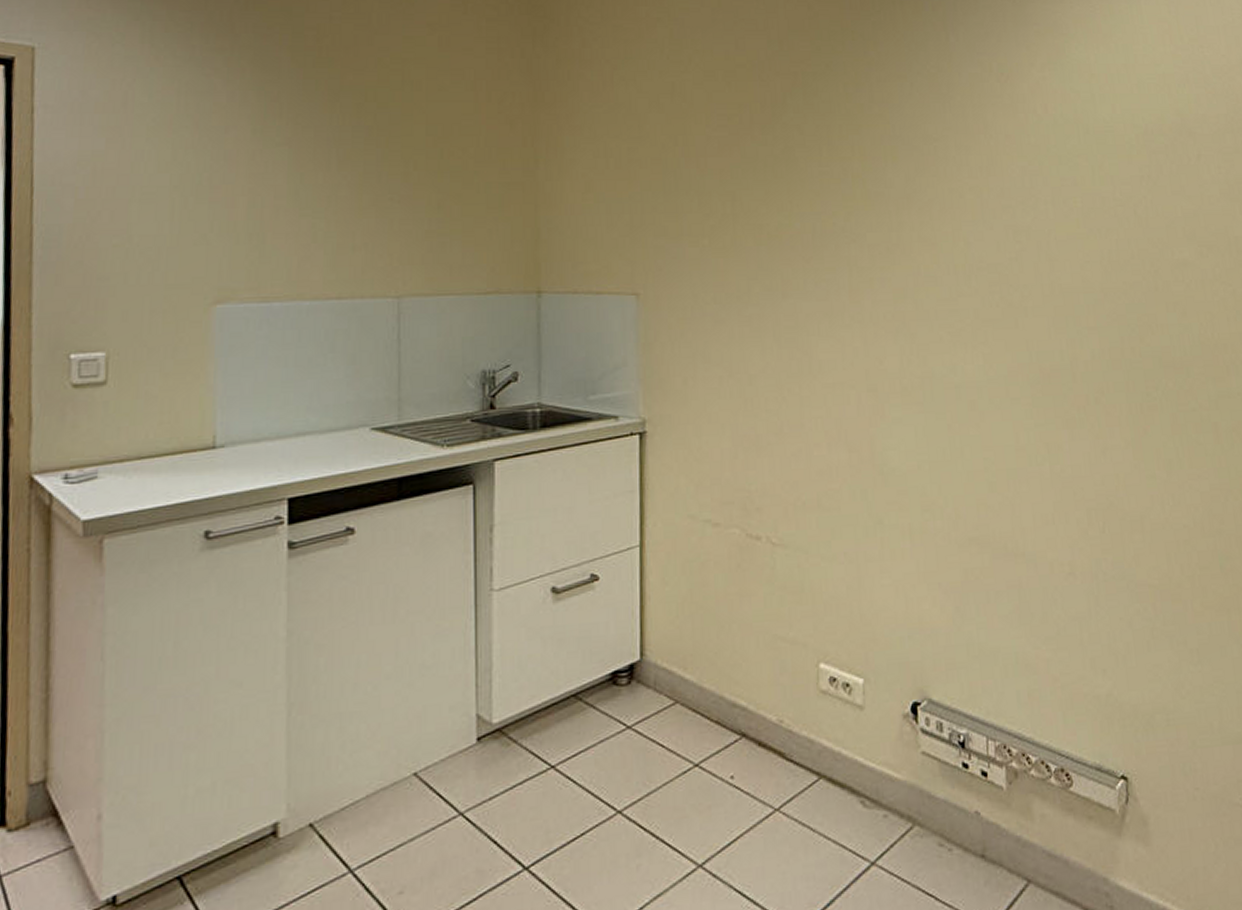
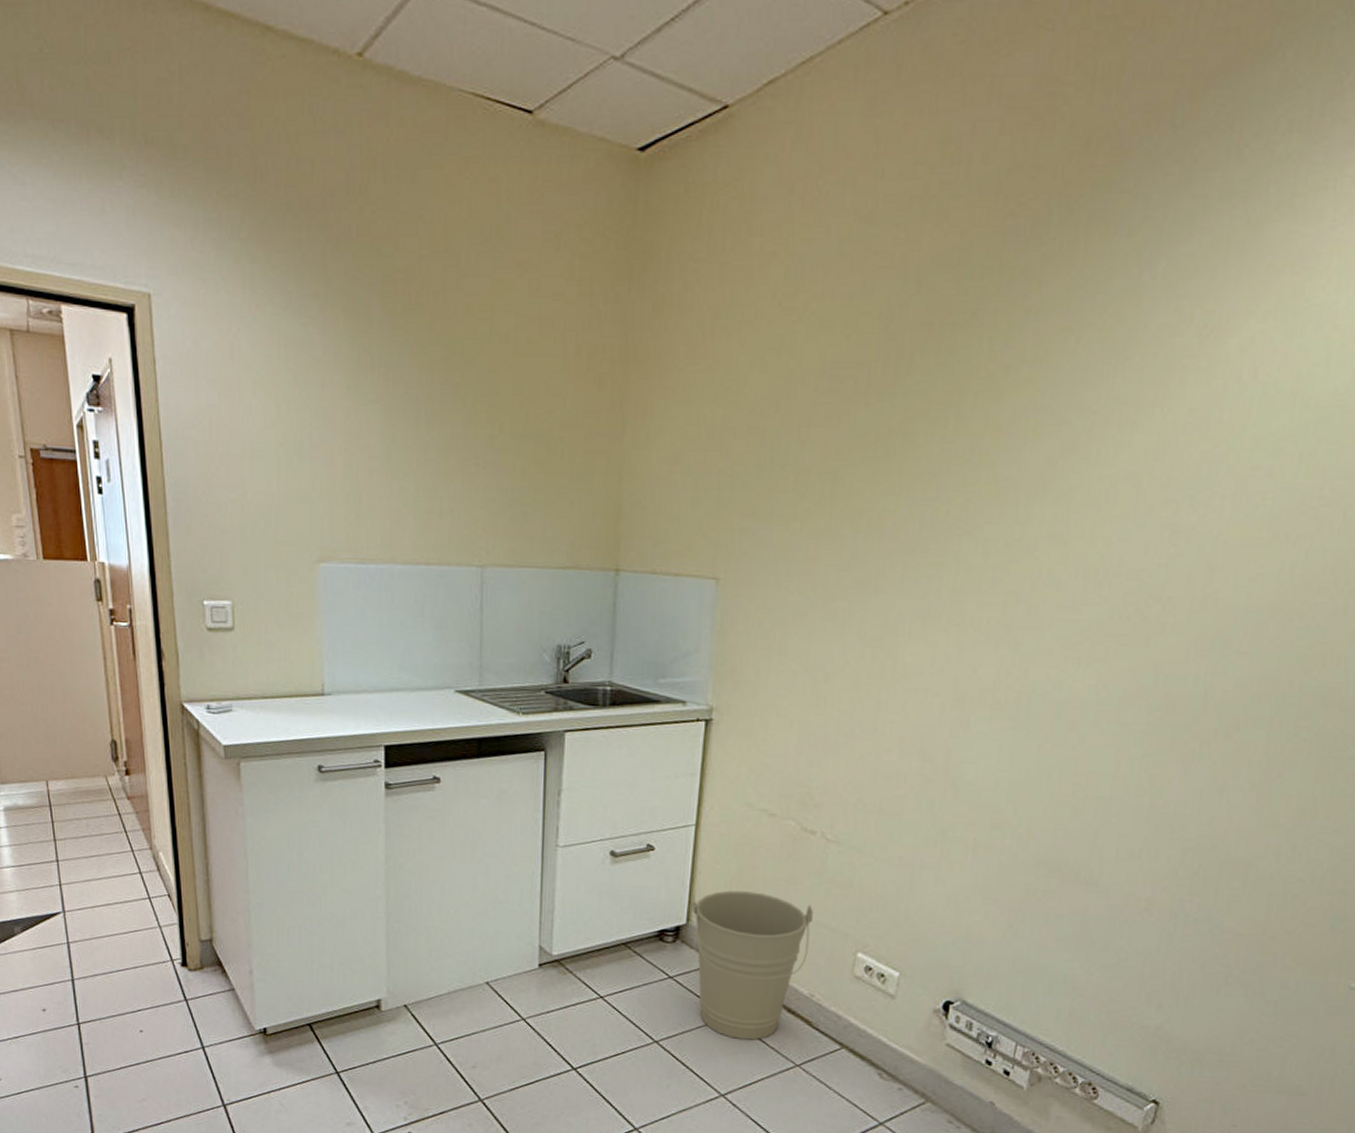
bucket: none [643,611,771,790] -> present [691,890,814,1040]

